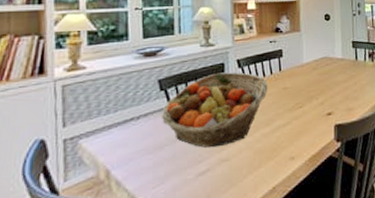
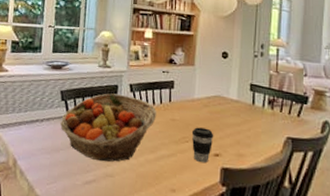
coffee cup: none [304,90,325,125] -> present [191,127,214,163]

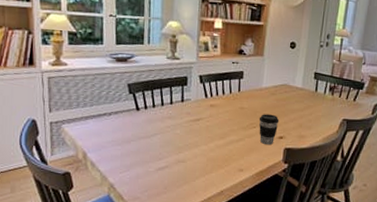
fruit basket: present [60,93,156,162] -> none [130,85,226,150]

